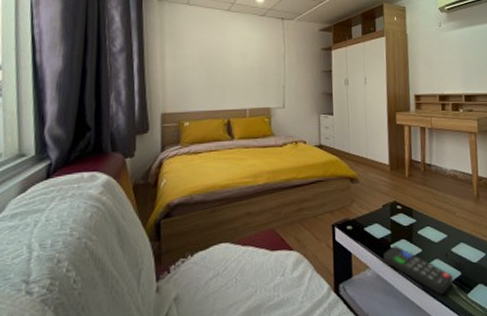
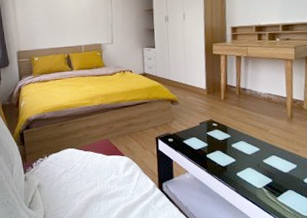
remote control: present [383,246,453,294] -> none [200,156,263,196]

